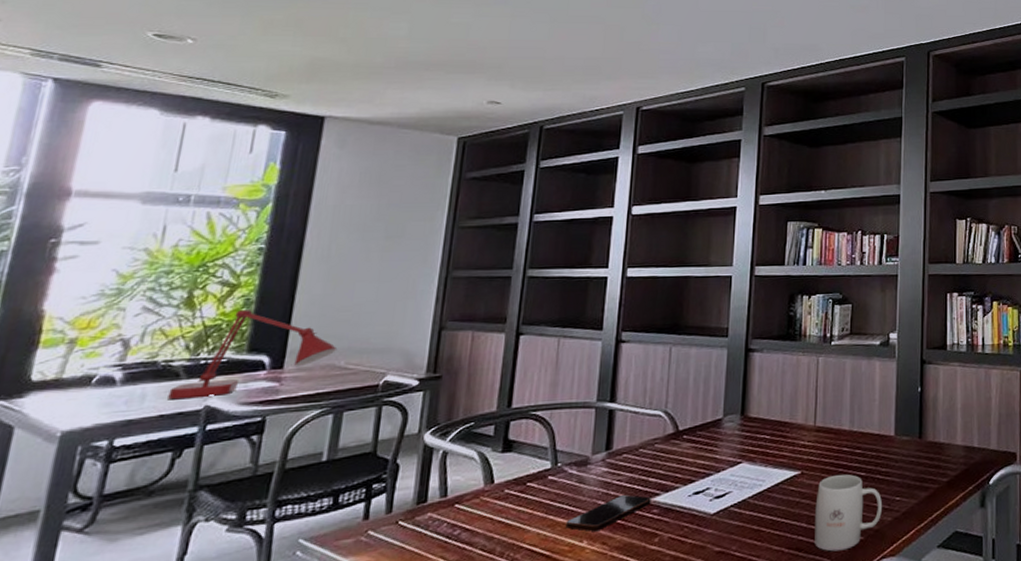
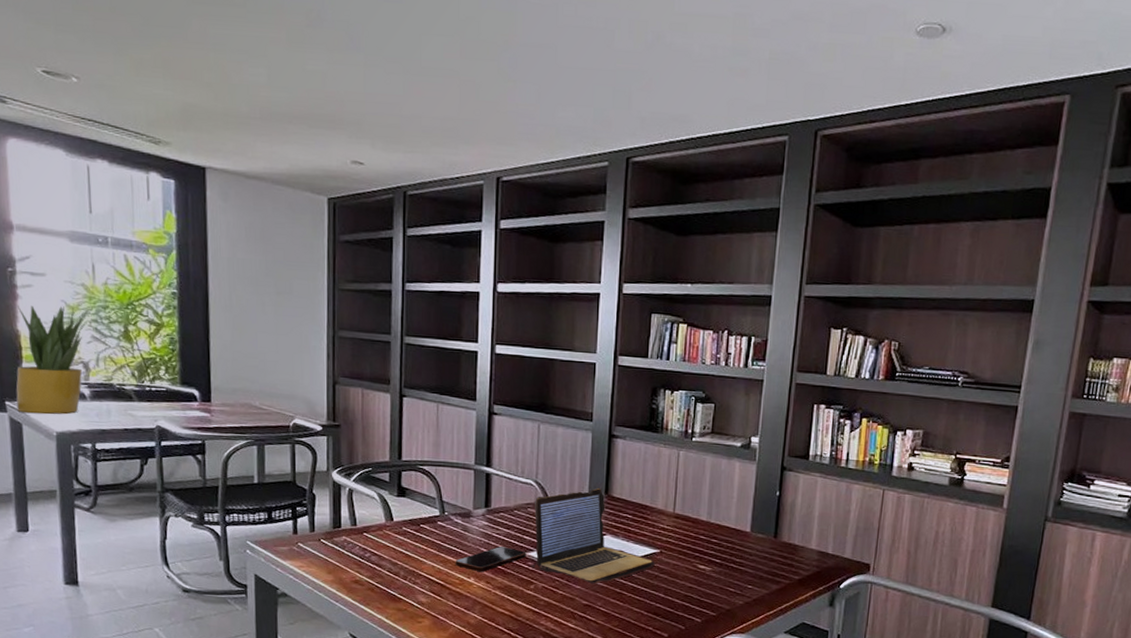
planter: none [12,273,147,413] -> present [15,304,89,414]
desk lamp: present [168,310,338,400] -> none [127,347,252,419]
laptop: none [653,409,799,525] -> present [528,487,657,584]
mug: present [815,474,883,552] -> none [671,558,736,622]

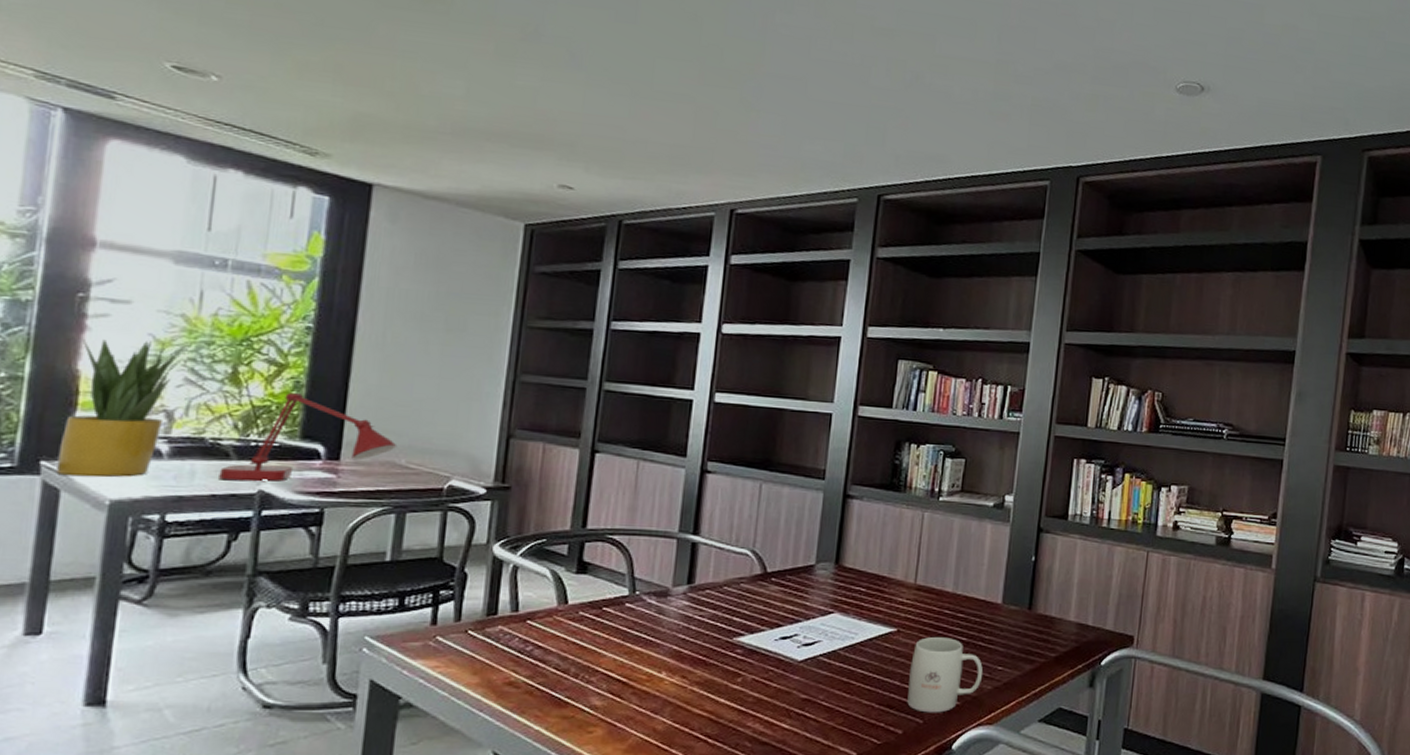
desk lamp: none [127,347,252,419] -> present [219,393,398,481]
phone: present [455,546,526,572] -> none [643,630,735,665]
laptop: present [528,487,657,584] -> none [736,556,894,673]
mug: none [671,558,736,622] -> present [907,636,984,713]

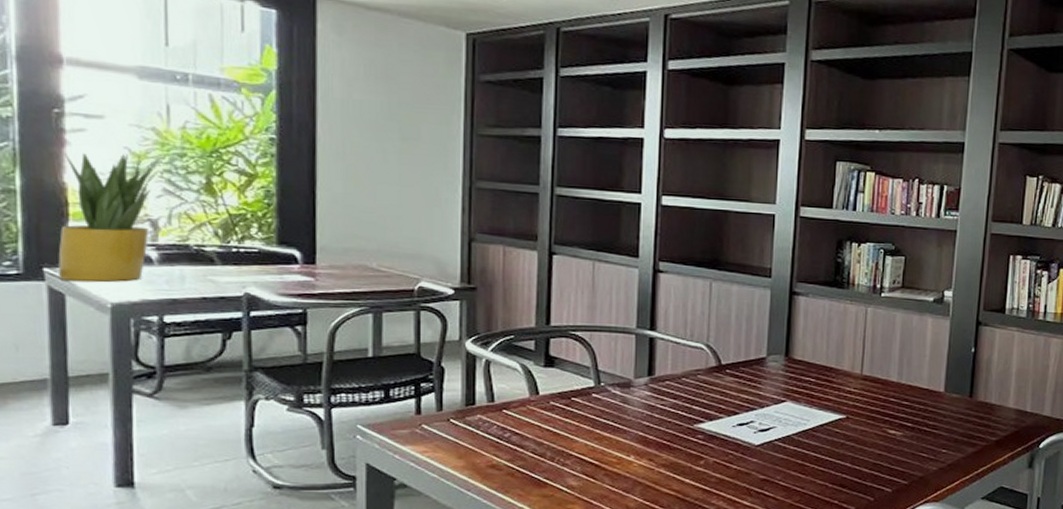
desk lamp: present [219,393,398,481] -> none [207,201,368,285]
mug: present [907,636,984,713] -> none [858,422,929,492]

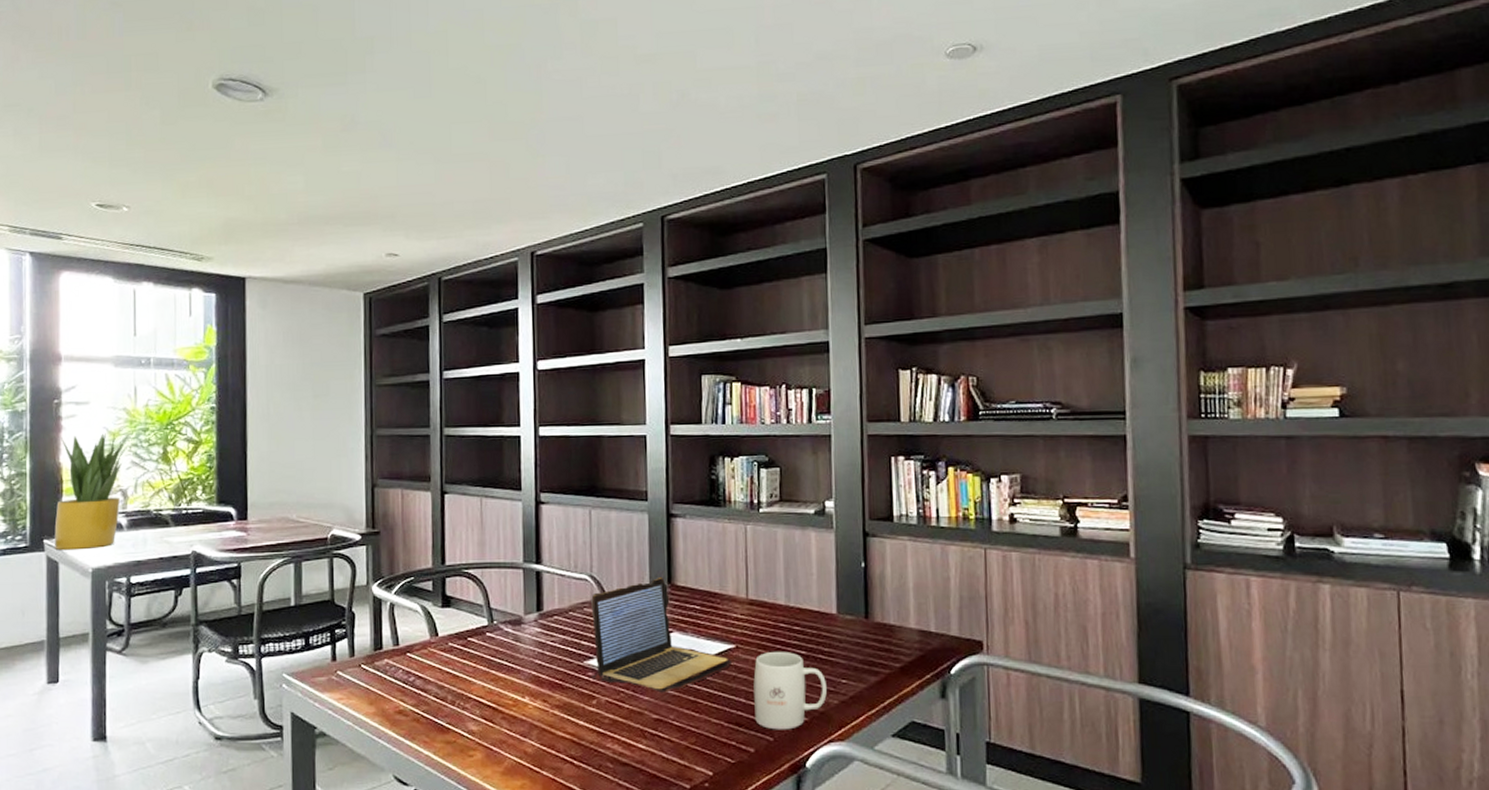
laptop: none [698,349,843,456] -> present [589,576,734,693]
mug: none [858,422,929,492] -> present [753,651,828,730]

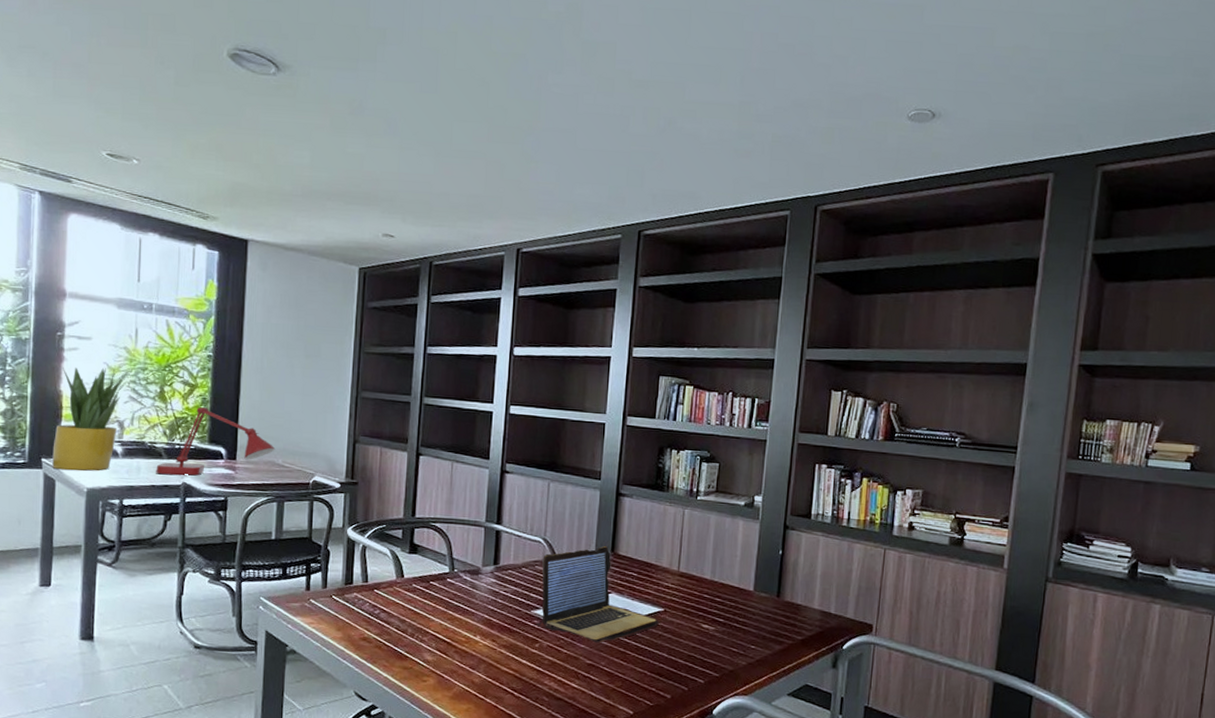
desk lamp: none [163,465,289,545] -> present [156,407,276,476]
mug: present [753,651,828,730] -> none [674,617,739,683]

